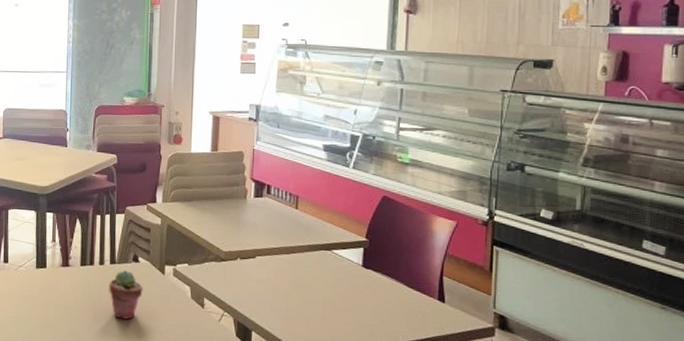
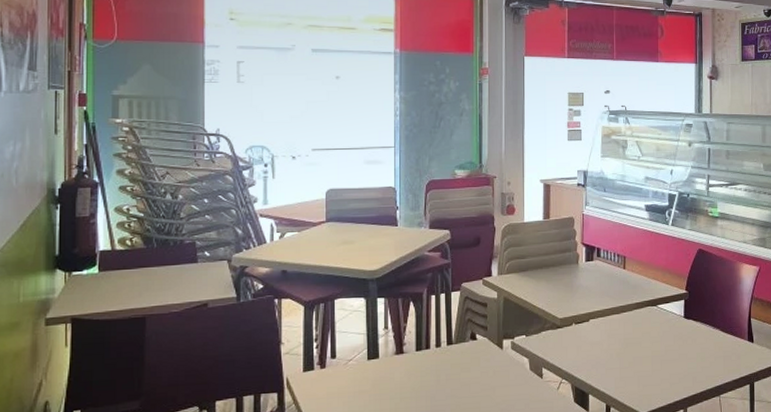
potted succulent: present [109,270,143,320] -> none [447,350,482,402]

